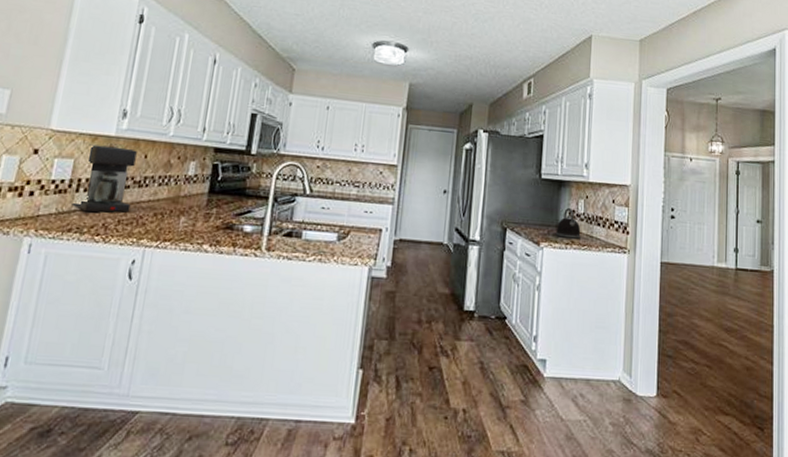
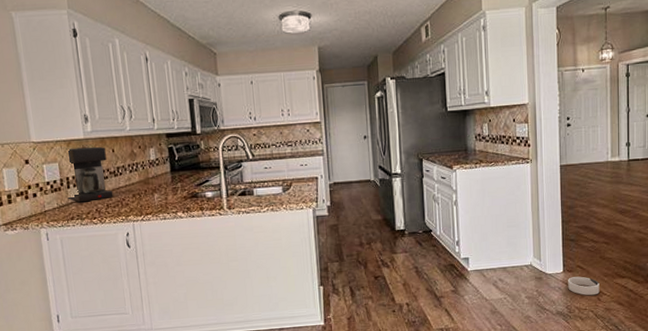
kettle: present [556,207,581,240] -> none [466,132,488,160]
pet bowl: none [661,404,699,434] -> present [568,276,600,296]

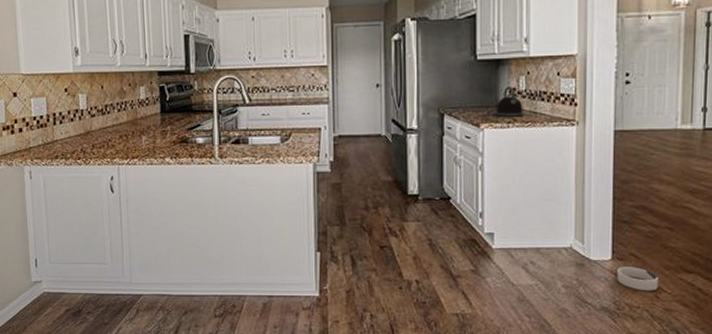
coffee maker: present [66,146,113,203] -> none [53,82,100,141]
kettle: none [466,132,488,160] -> present [497,86,523,118]

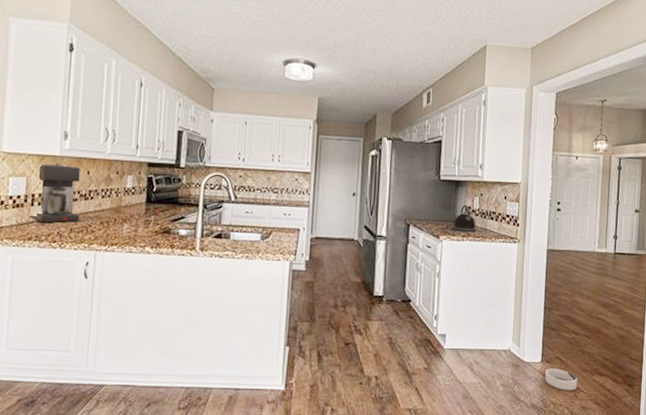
coffee maker: none [53,82,100,141] -> present [29,164,80,223]

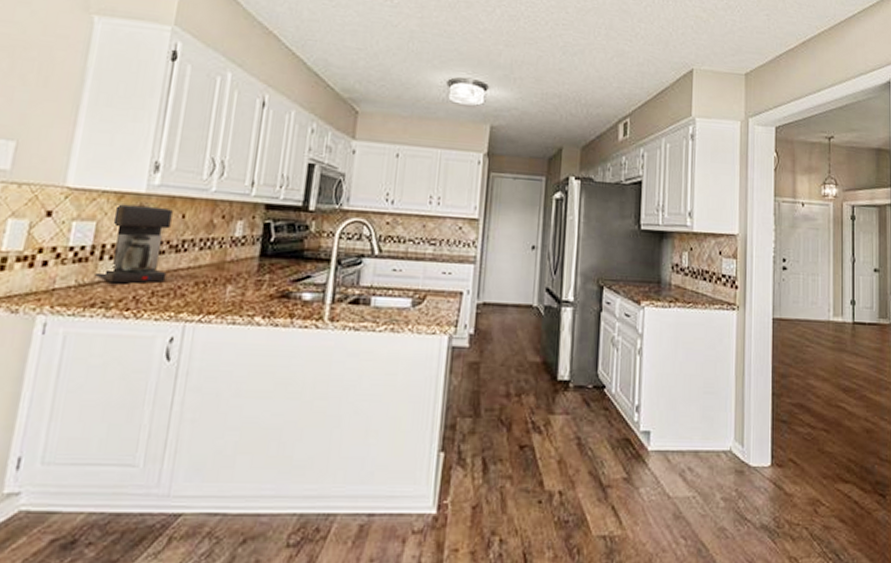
kettle: present [454,204,476,233] -> none [658,261,685,297]
pet bowl: present [545,368,578,391] -> none [777,475,817,505]

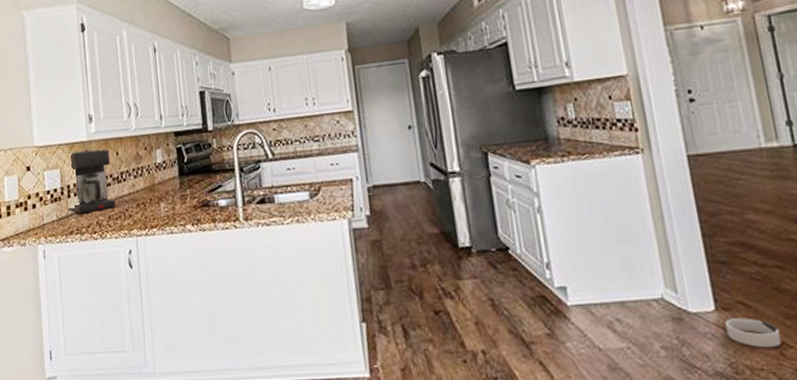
pet bowl: none [777,475,817,505] -> present [725,318,782,349]

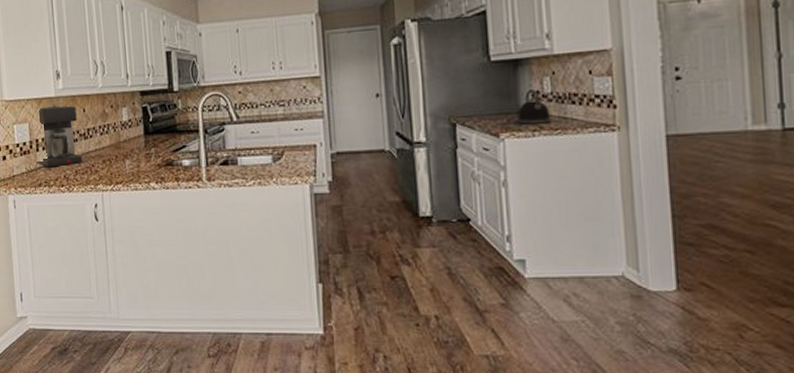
kettle: none [546,115,578,152] -> present [518,88,551,126]
pet bowl: present [725,318,782,349] -> none [685,299,742,330]

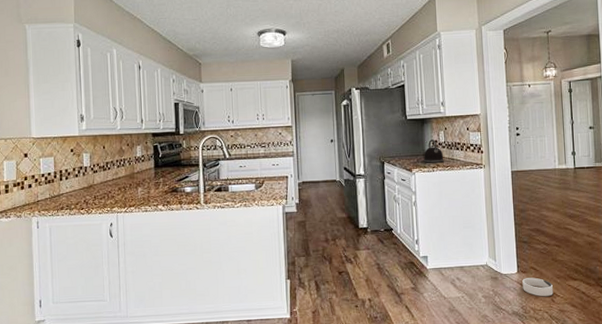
coffee maker: present [36,105,83,168] -> none [59,143,101,194]
pet bowl: none [685,299,742,330] -> present [522,277,553,297]

